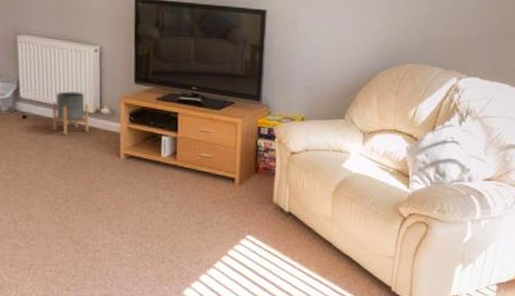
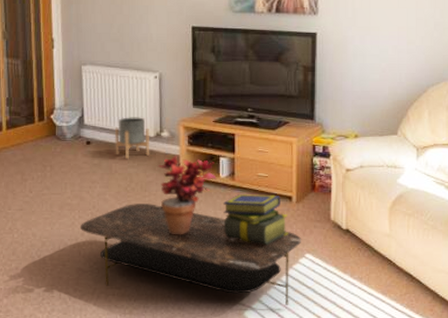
coffee table: none [15,181,244,285] -> present [79,204,302,305]
potted plant: none [96,132,158,214] -> present [157,155,217,235]
stack of books: none [164,174,230,225] -> present [223,194,288,245]

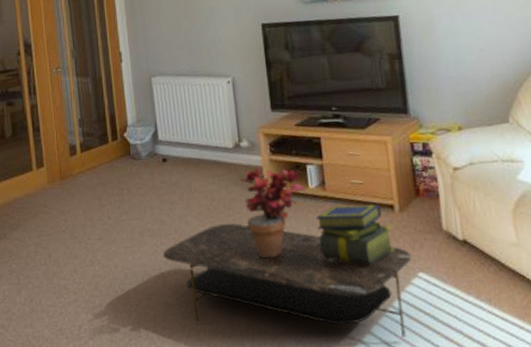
planter: present [115,117,150,159] -> none [191,127,230,175]

